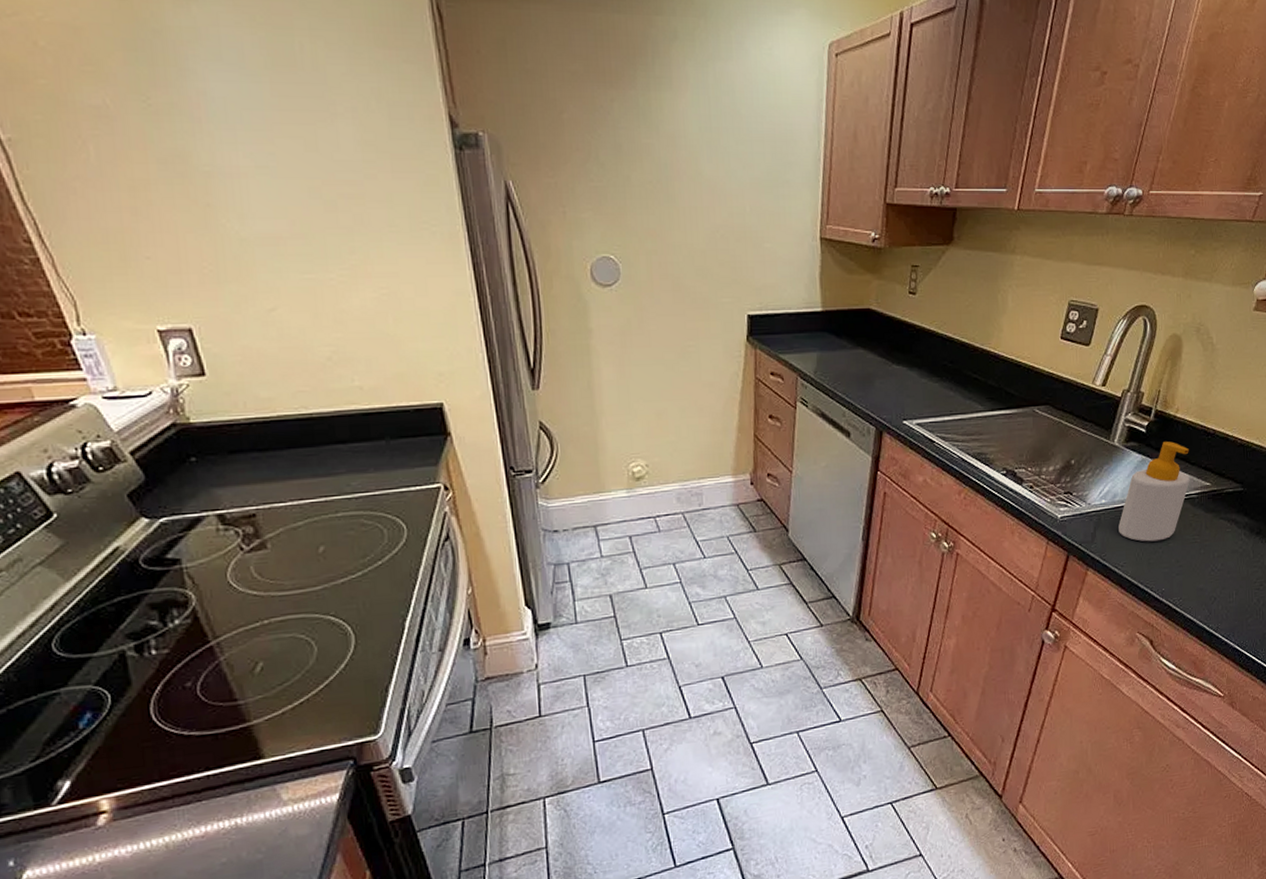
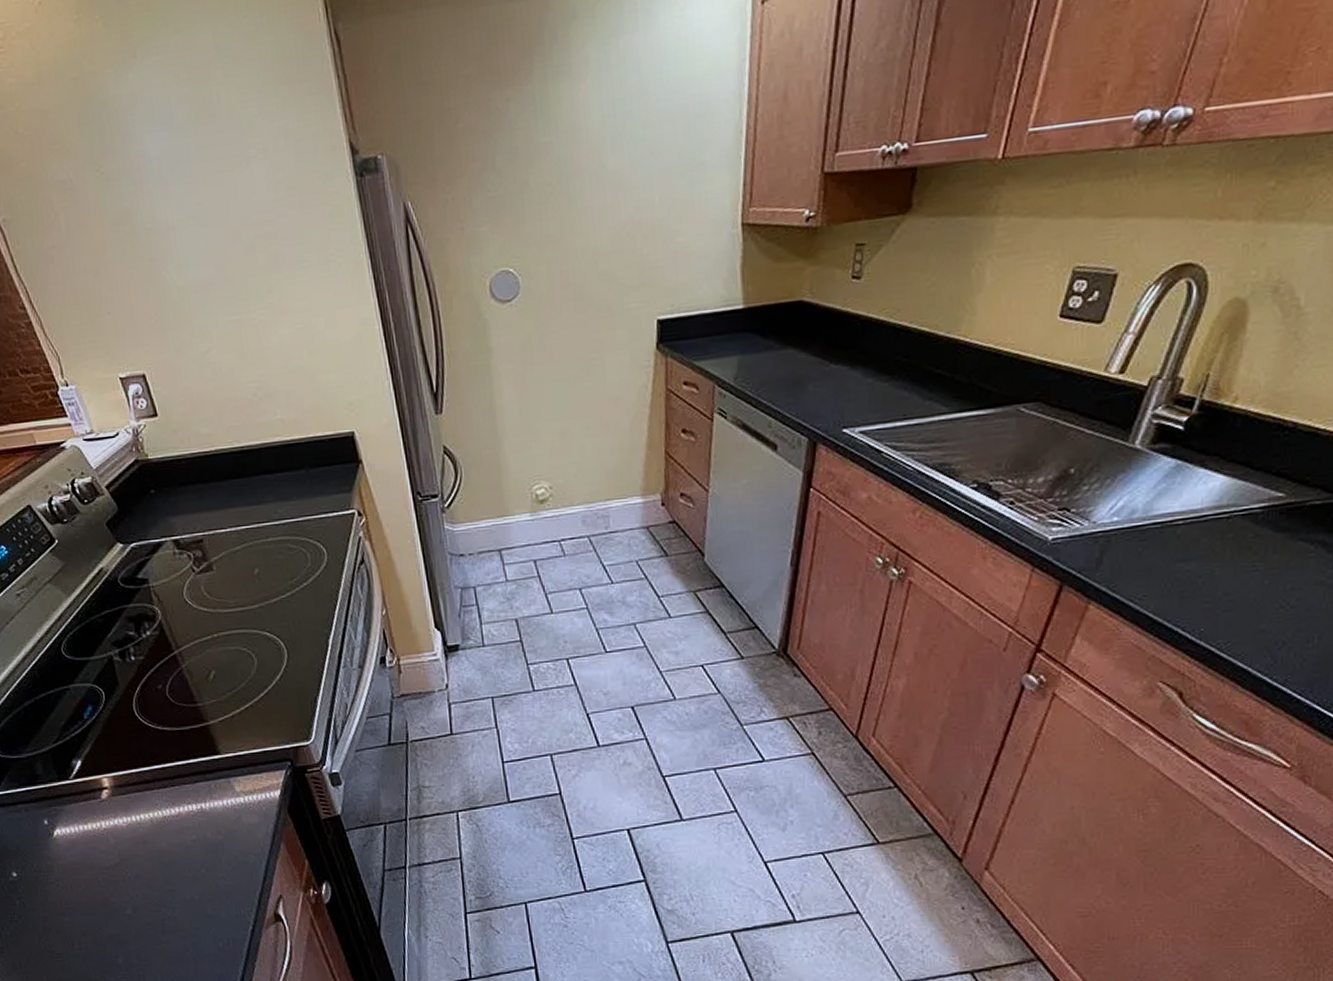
soap bottle: present [1118,441,1190,542] -> none [1137,440,1252,570]

